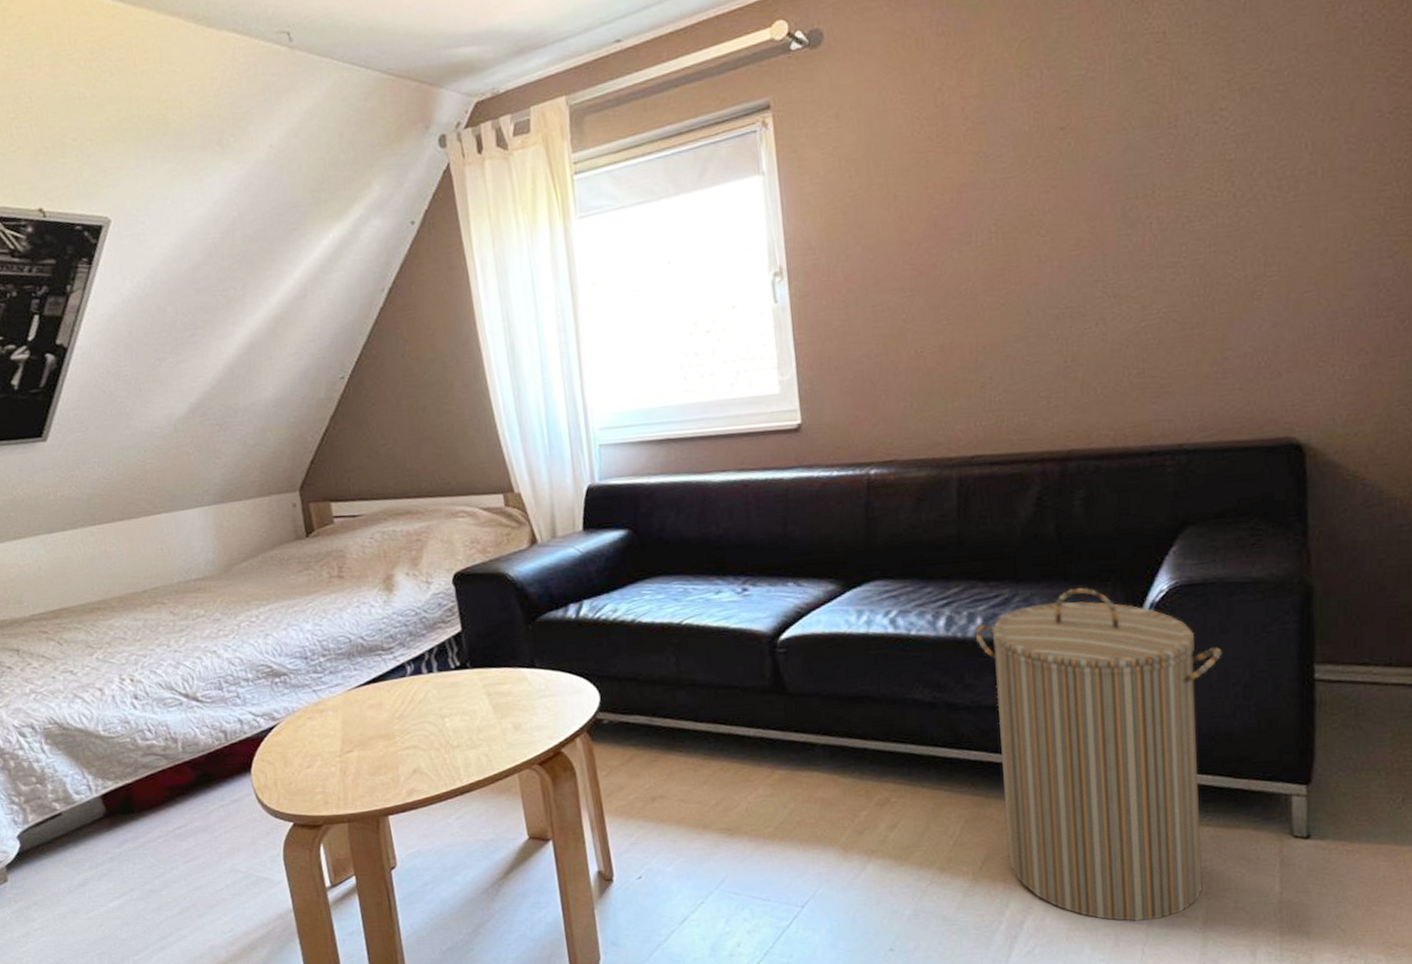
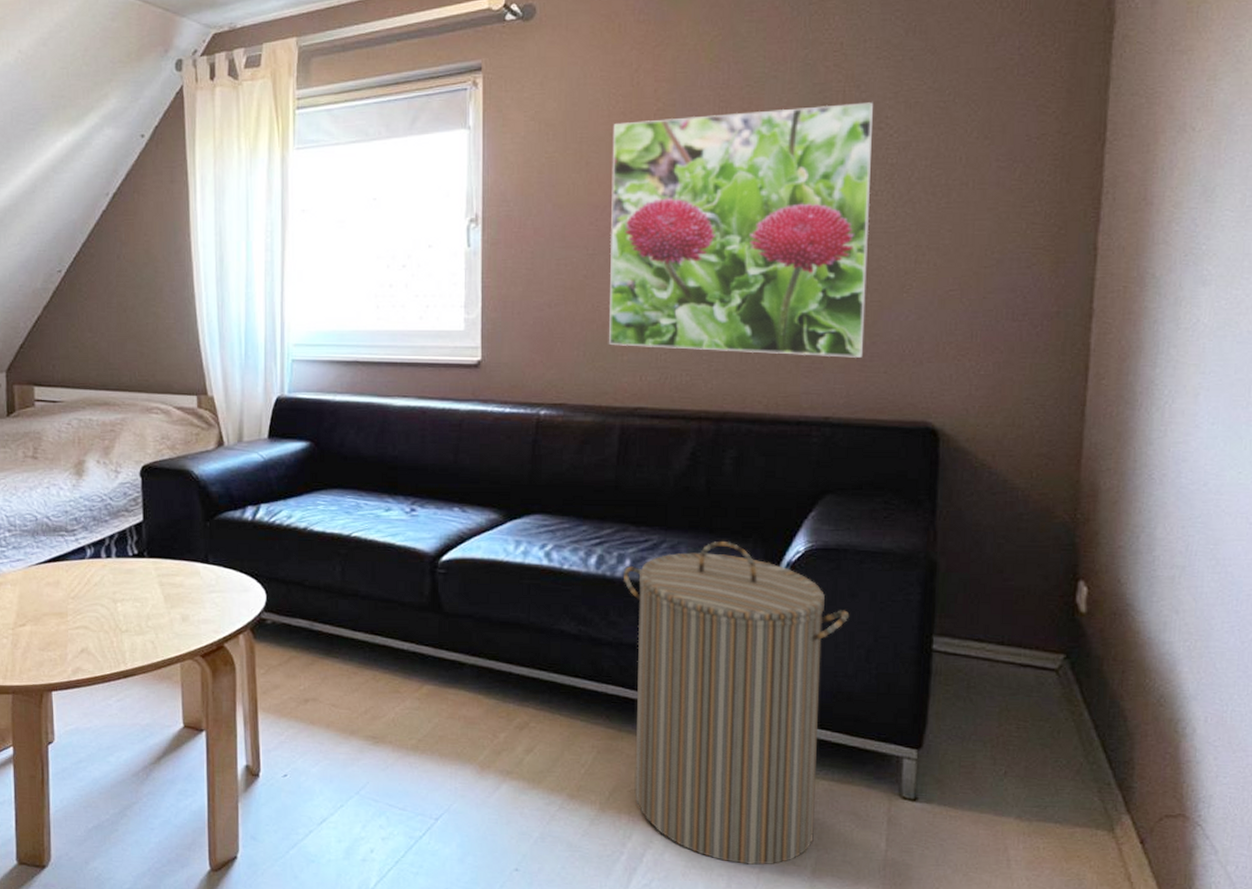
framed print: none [919,94,1216,392] -> present [609,102,874,358]

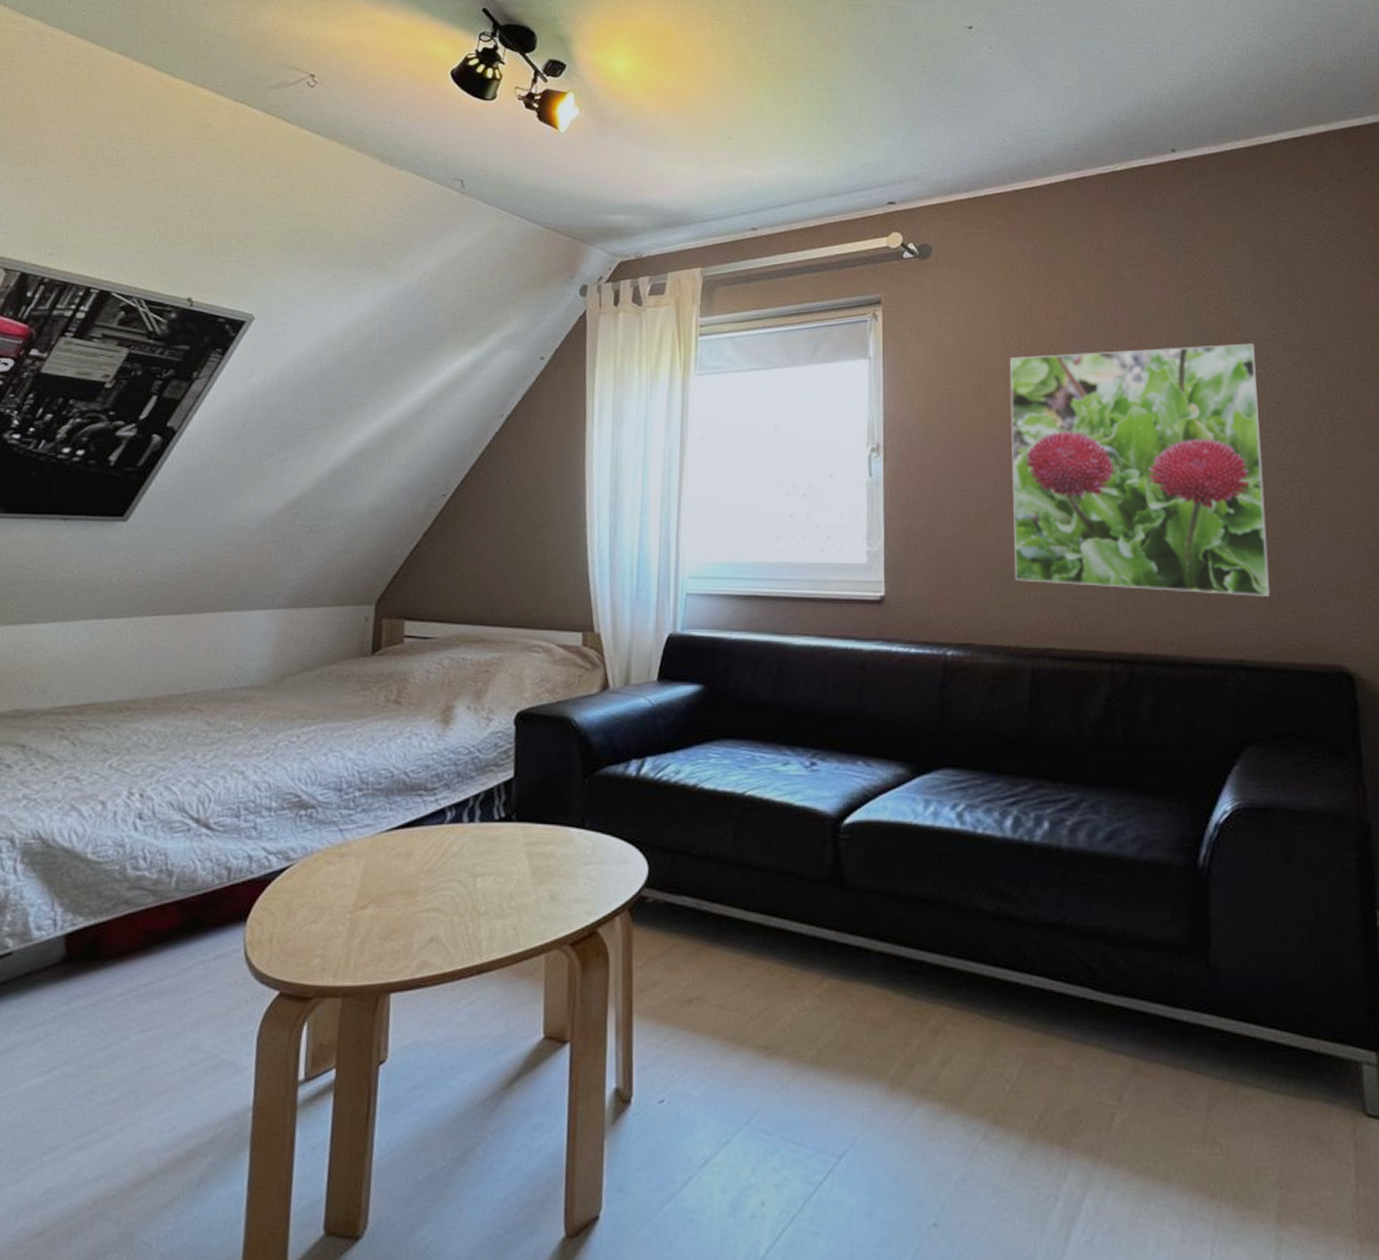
laundry hamper: present [623,540,850,866] -> none [1041,799,1286,1211]

